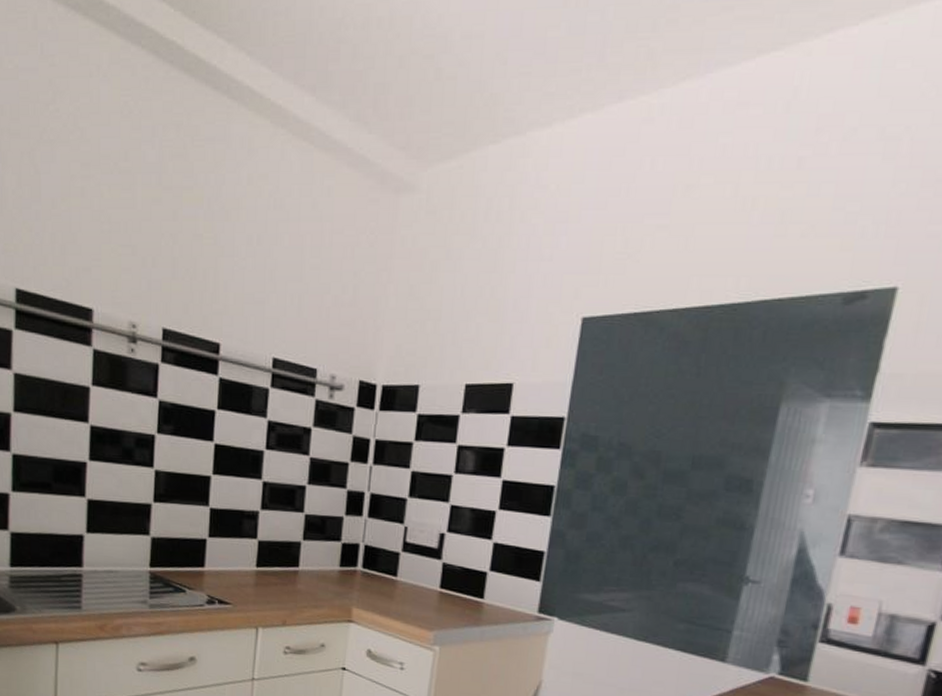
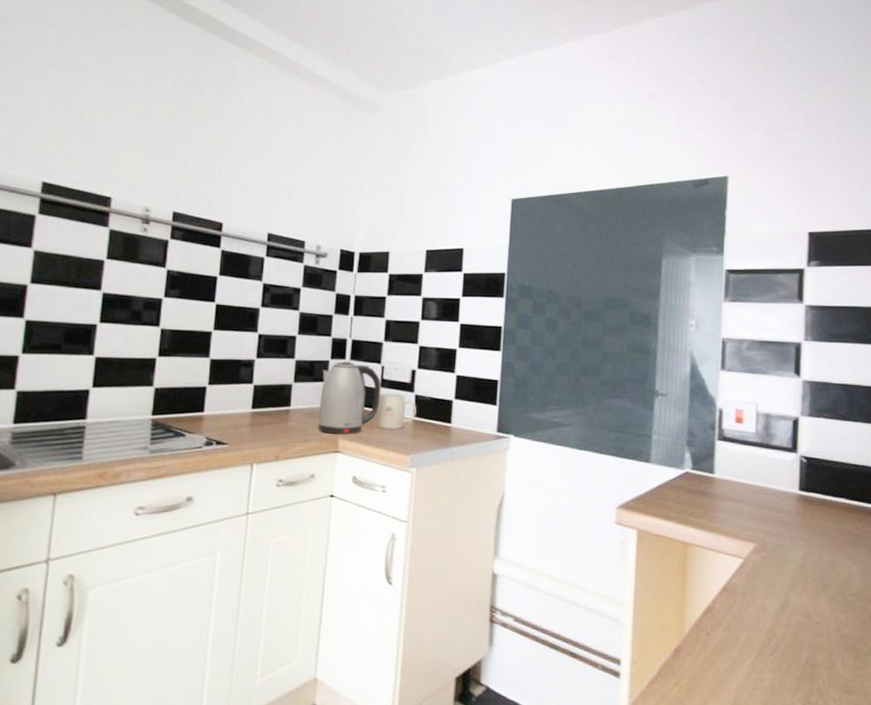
kettle: none [329,518,403,603] -> present [318,361,381,434]
mug: none [395,558,444,601] -> present [376,393,416,429]

